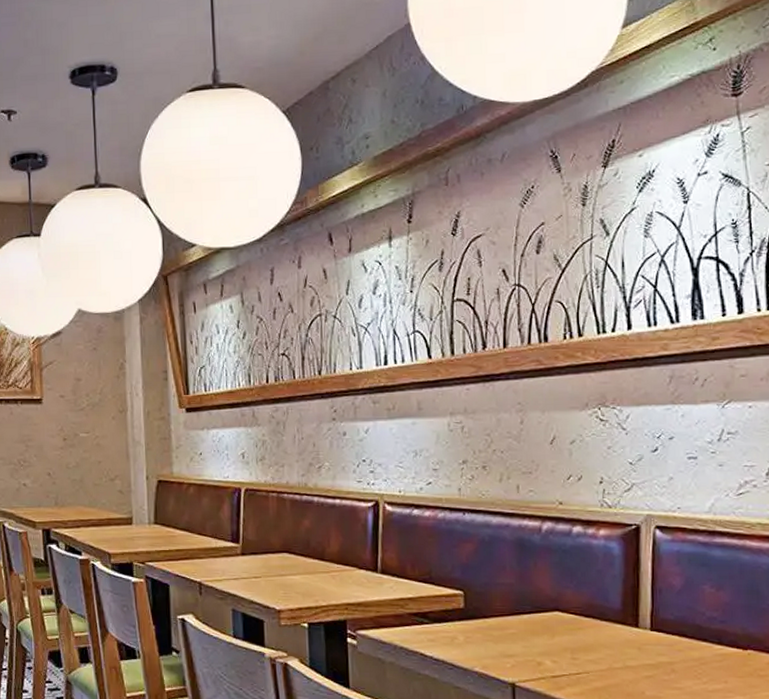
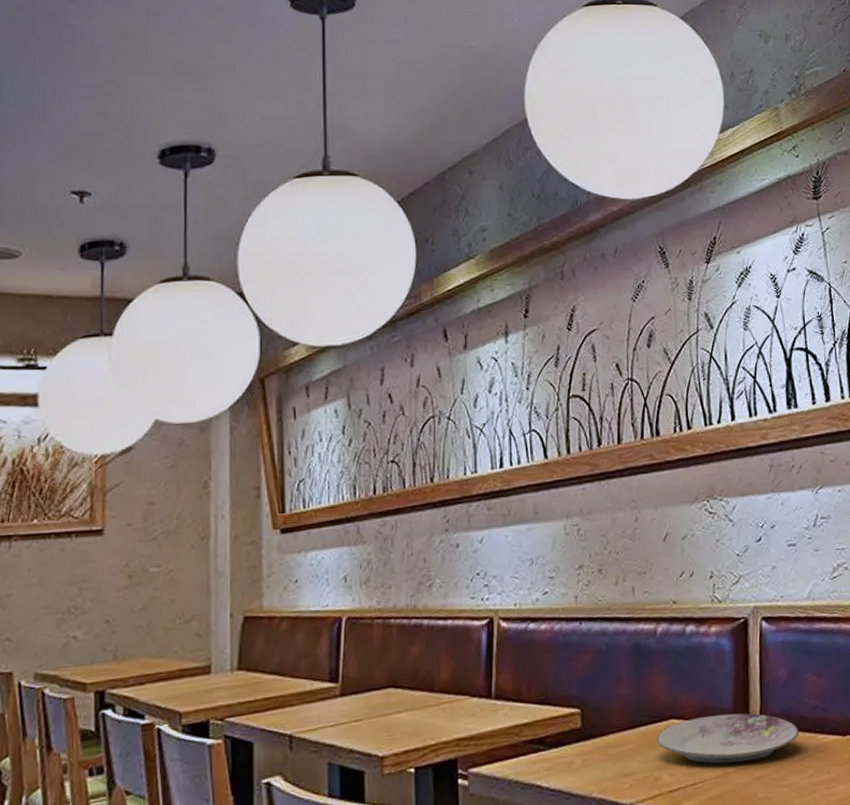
plate: none [539,613,694,660] -> present [656,713,799,764]

